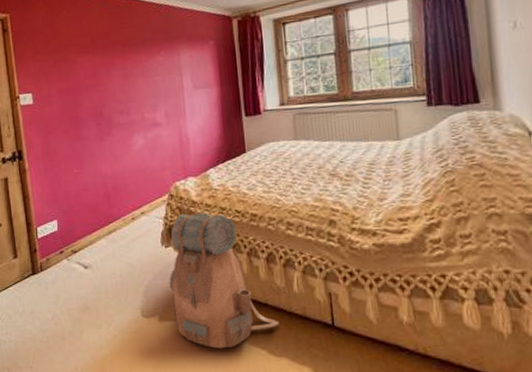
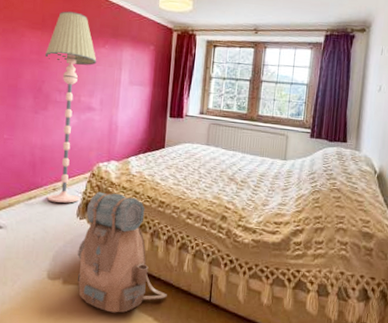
floor lamp: none [100,24,162,233] -> present [45,11,97,203]

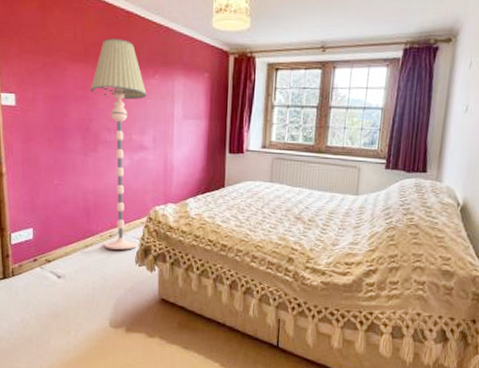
backpack: present [77,191,167,313] -> none [139,237,233,360]

